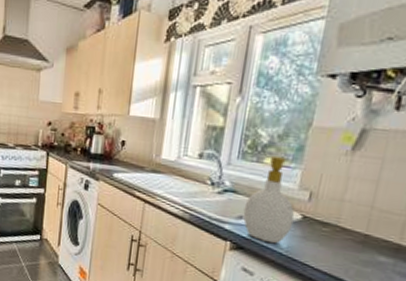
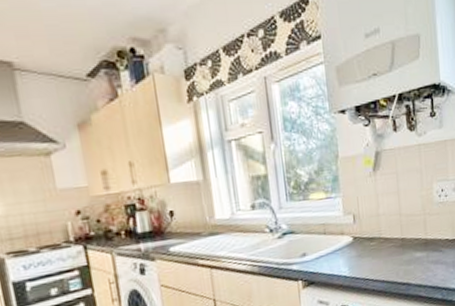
soap bottle: present [242,156,295,244] -> none [304,190,348,271]

